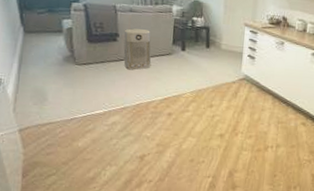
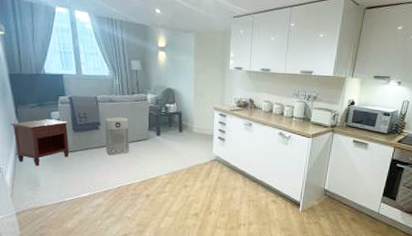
nightstand: none [14,26,83,79] -> present [10,118,70,166]

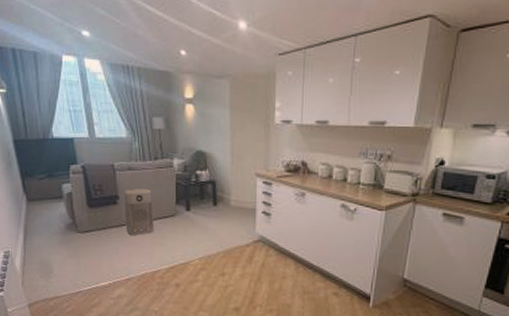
nightstand: present [10,118,70,166] -> none [18,192,85,249]

